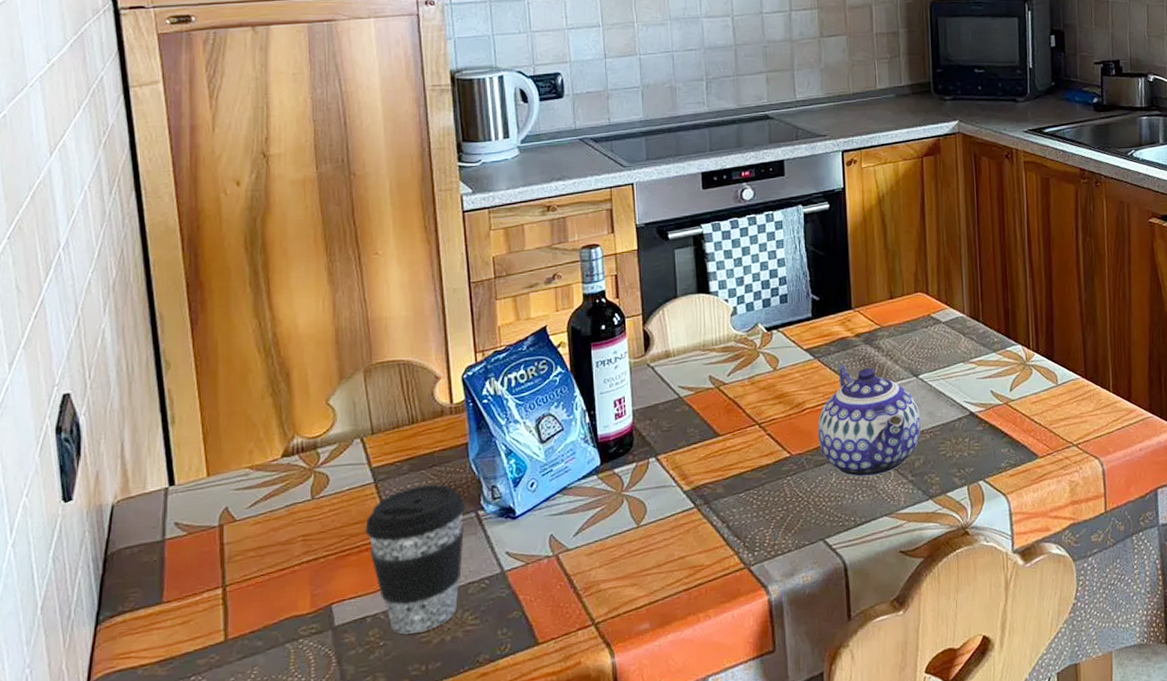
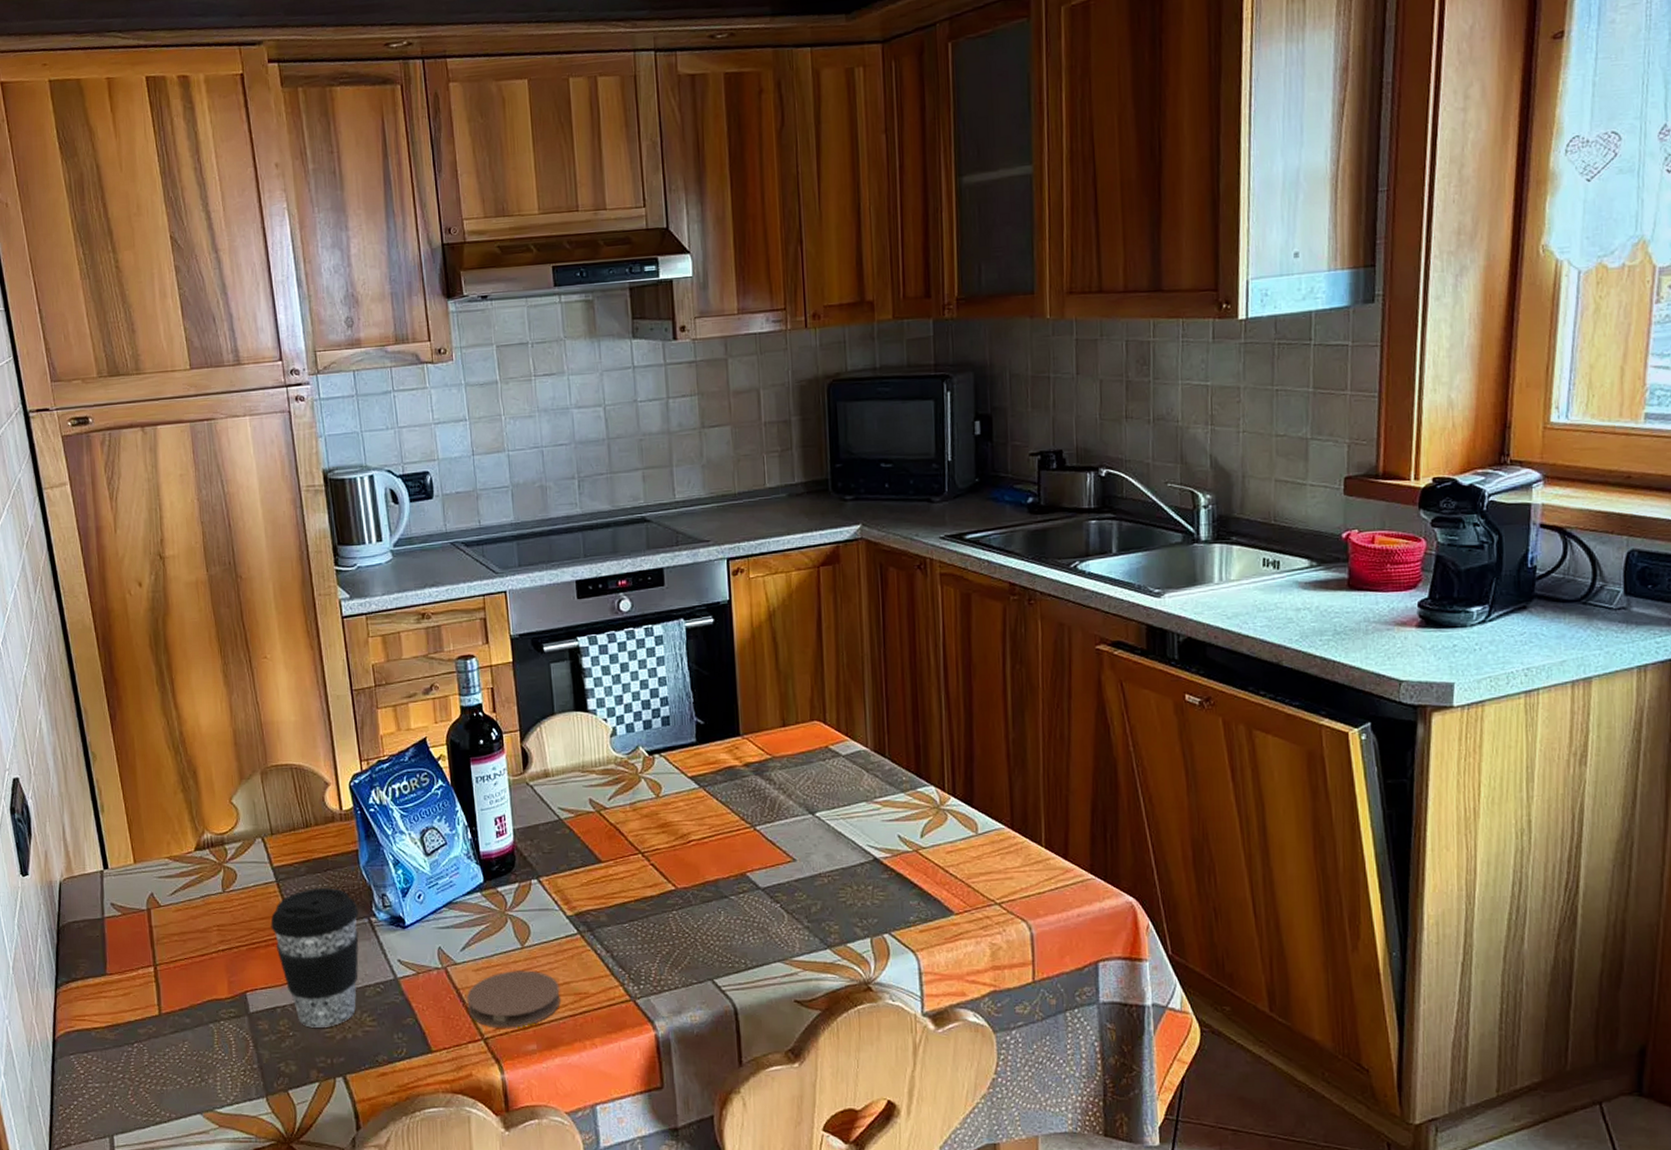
coaster: none [578,548,675,611] -> present [467,970,560,1028]
teapot: present [817,364,921,478] -> none [704,795,818,918]

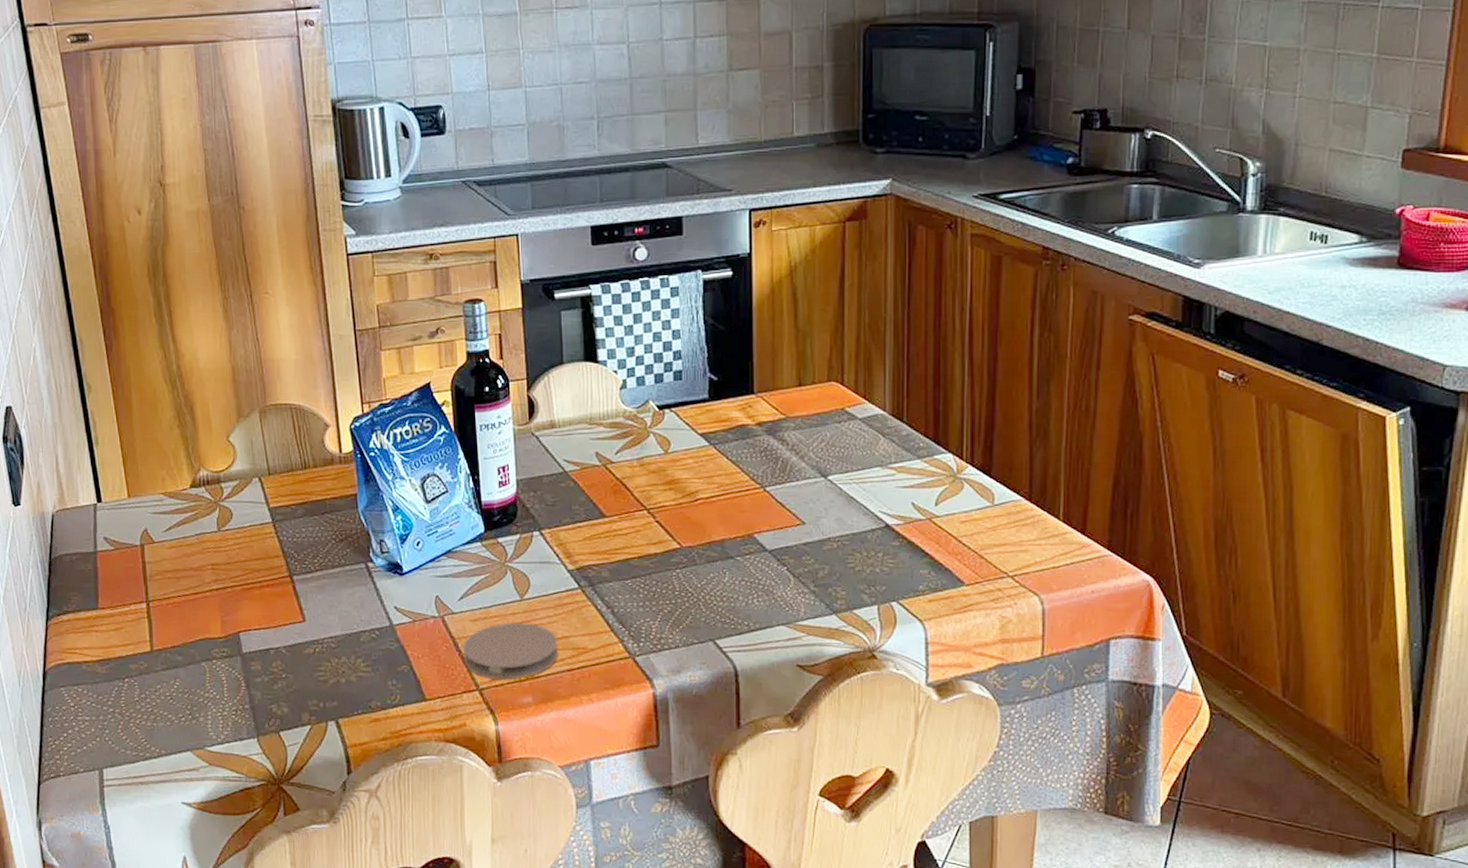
coffee cup: present [270,888,359,1028] -> none [266,531,356,671]

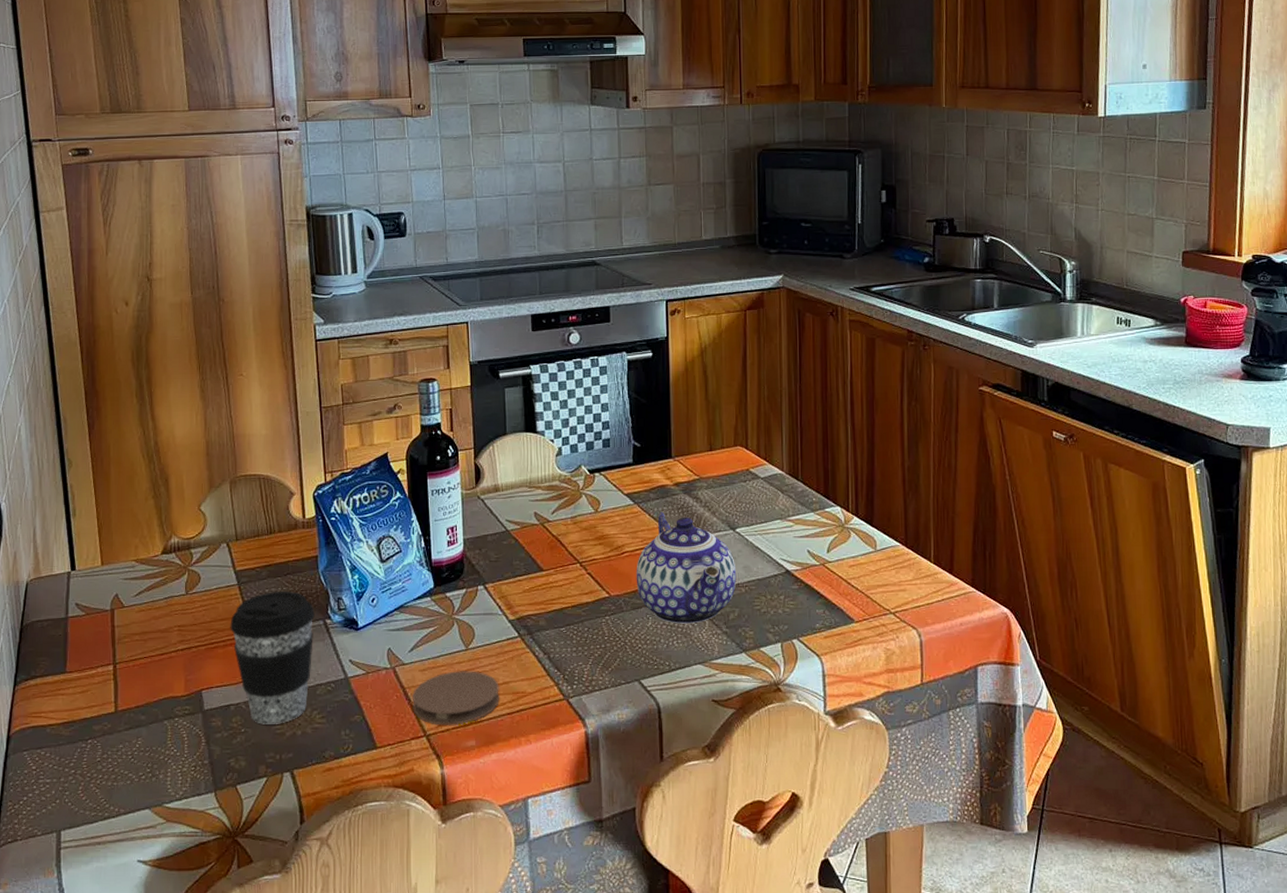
coffee cup: none [266,531,356,671] -> present [230,591,315,724]
teapot: none [711,454,828,581] -> present [636,511,737,624]

